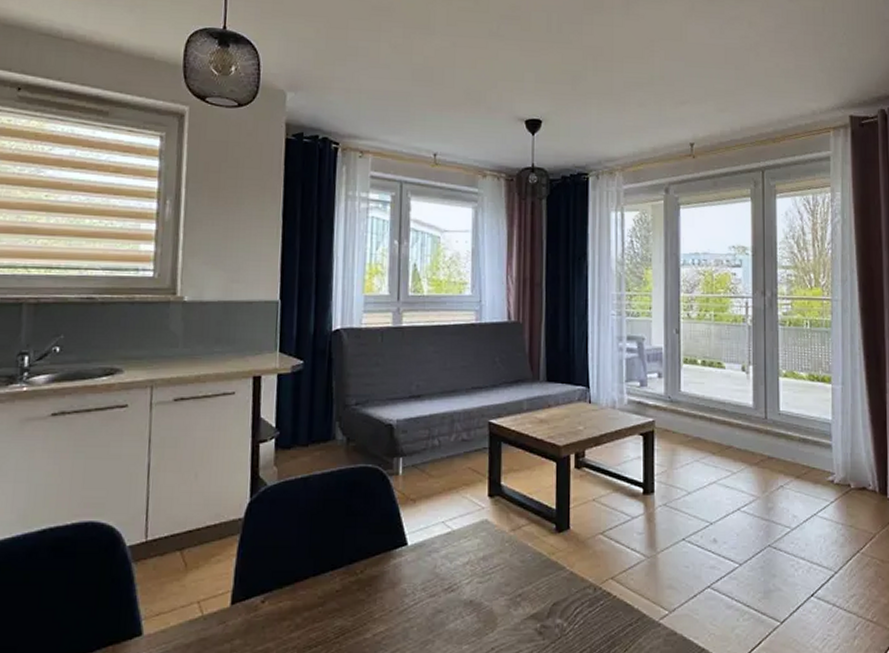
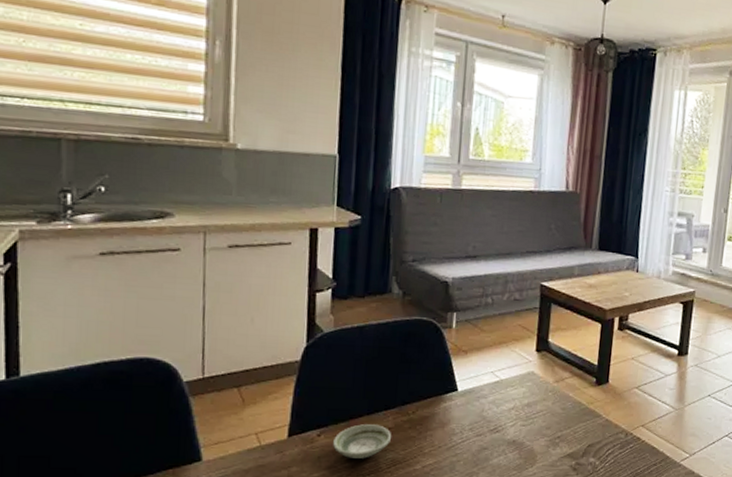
saucer: none [278,587,340,627] -> present [333,424,392,459]

